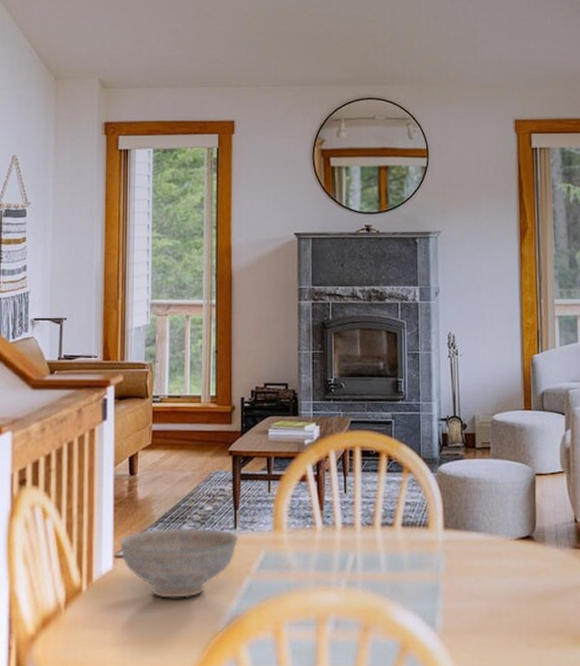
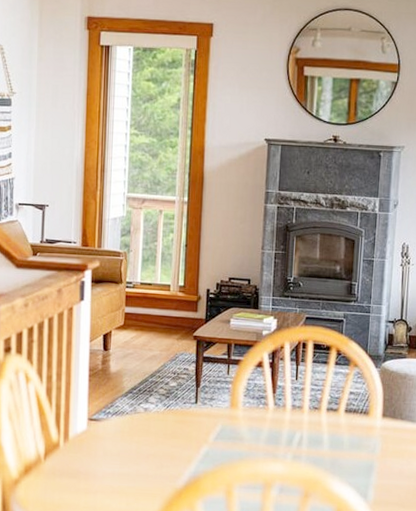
decorative bowl: present [119,527,239,598] -> none [93,398,199,459]

